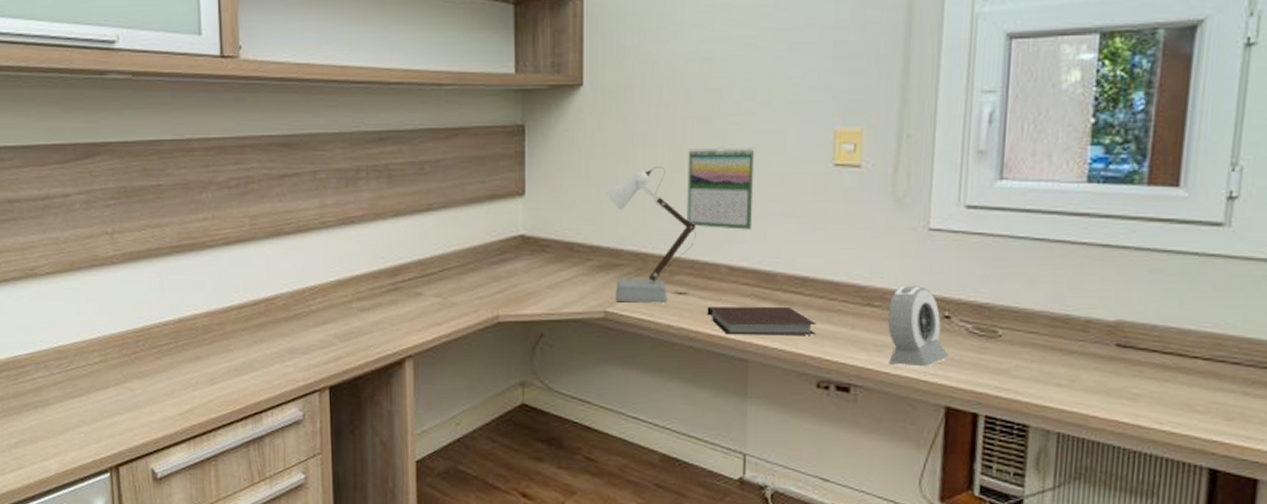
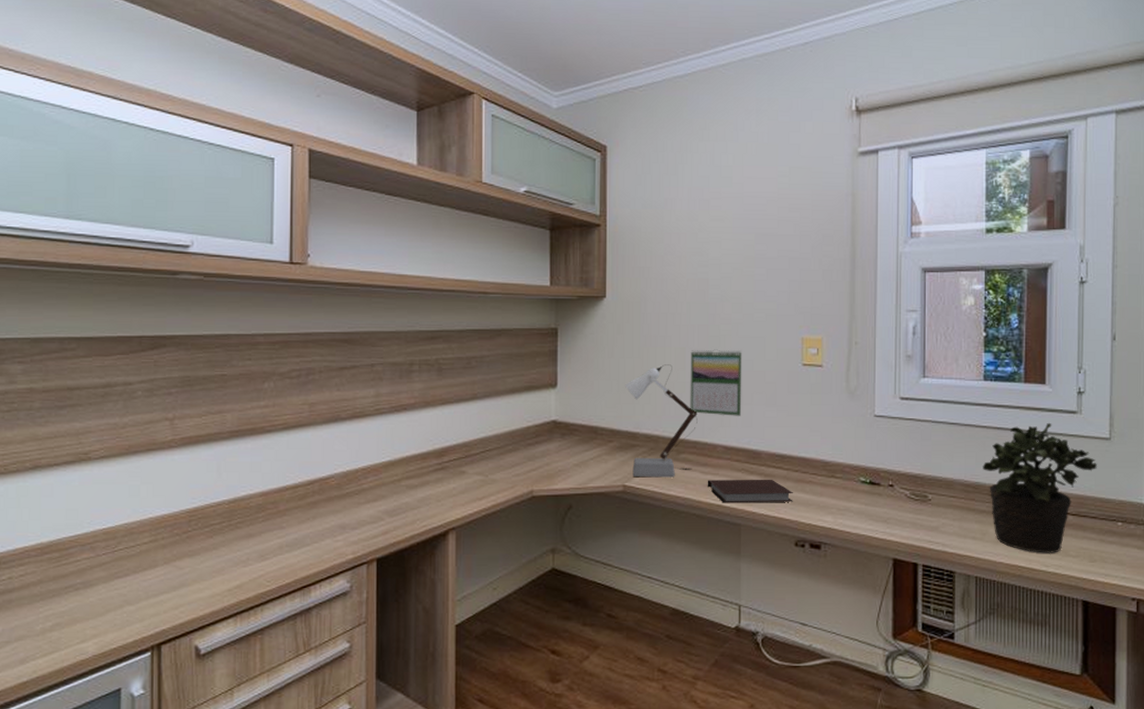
alarm clock: present [887,285,949,367] -> none [847,460,894,526]
potted plant: none [1077,238,1248,407] -> present [983,422,1097,553]

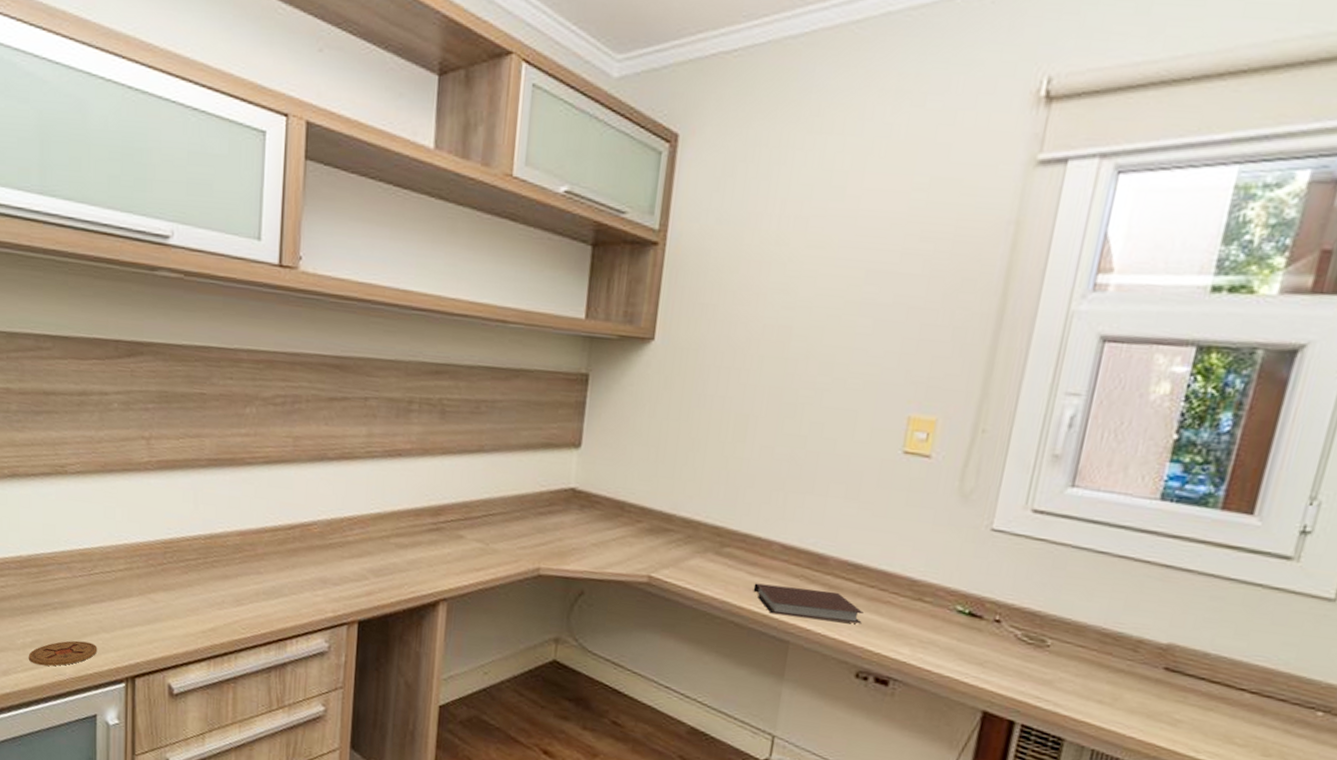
coaster: none [48,617,122,648] -> present [28,640,98,666]
desk lamp: present [624,364,698,478] -> none [661,433,754,575]
calendar: present [690,349,742,416] -> none [744,418,824,510]
potted plant: present [983,422,1097,553] -> none [1131,566,1306,737]

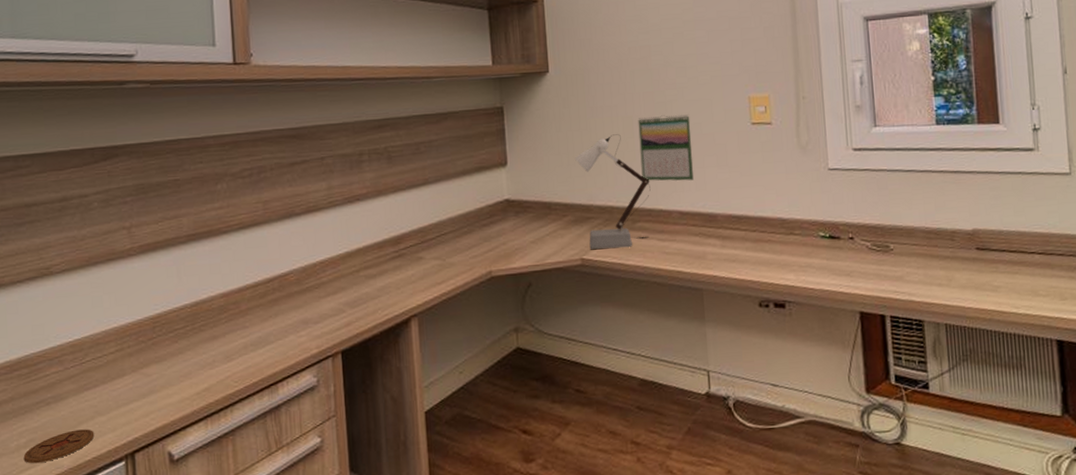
desk lamp: none [661,433,754,575] -> present [574,134,651,249]
calendar: none [744,418,824,510] -> present [638,114,695,182]
notebook: present [753,583,863,624] -> none [665,241,753,269]

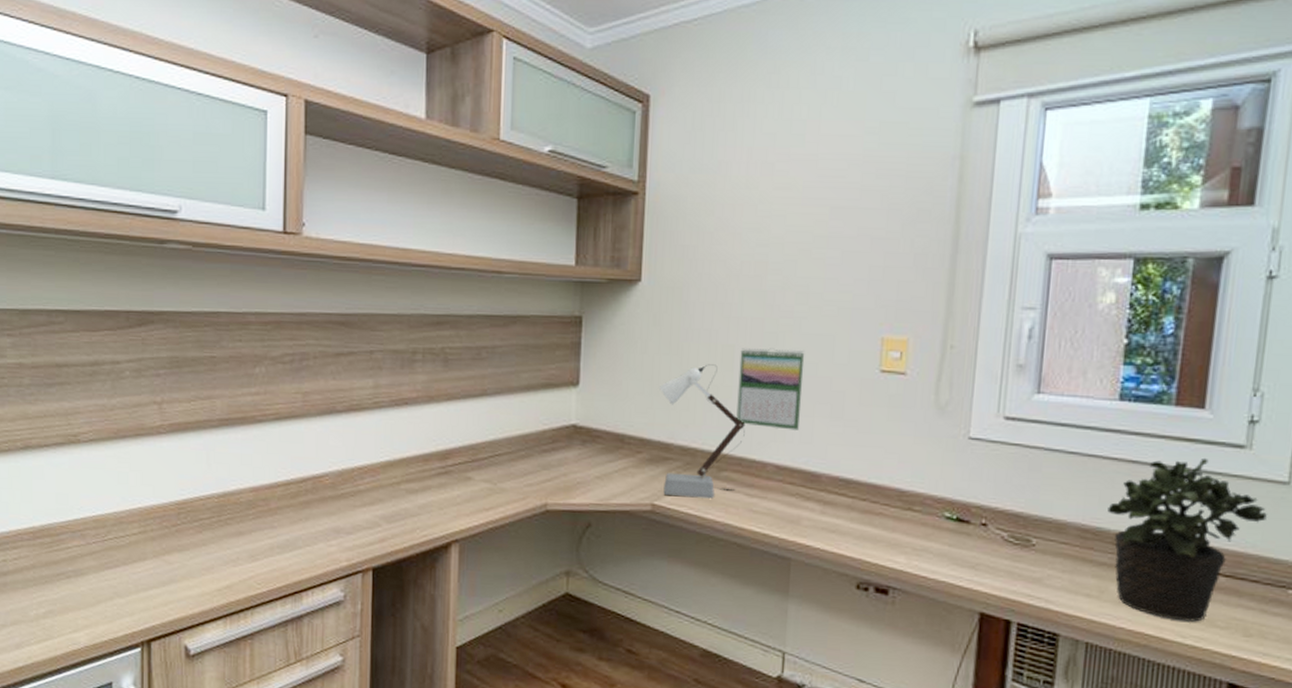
coaster: present [23,429,95,464] -> none [42,608,112,636]
potted plant: none [943,162,1060,295] -> present [1107,457,1267,622]

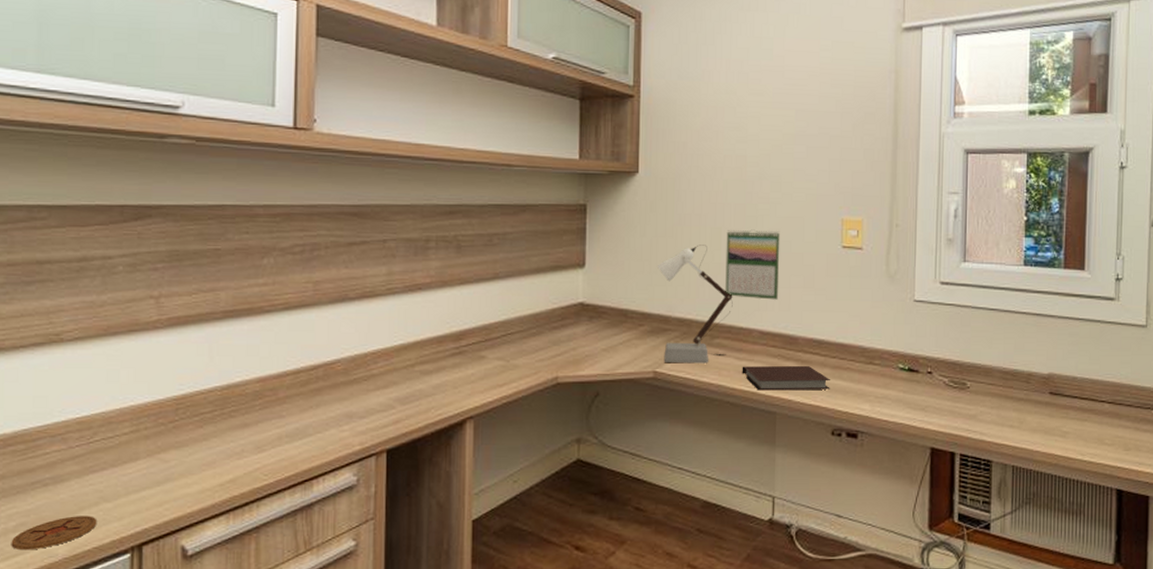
coaster: none [42,608,112,636] -> present [11,516,97,551]
notebook: none [752,504,858,537] -> present [742,365,830,391]
potted plant: present [1107,457,1267,622] -> none [1021,309,1133,442]

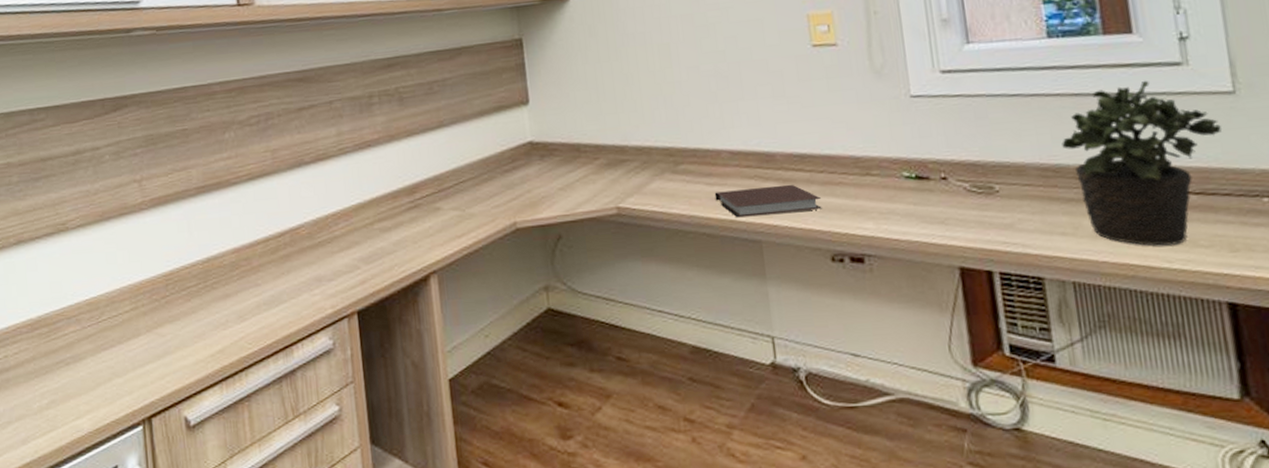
coaster: present [11,516,97,551] -> none [45,391,113,426]
desk lamp: present [656,244,733,364] -> none [604,64,695,196]
calendar: present [725,229,780,300] -> none [676,38,746,117]
potted plant: none [1021,309,1133,442] -> present [1062,80,1222,246]

